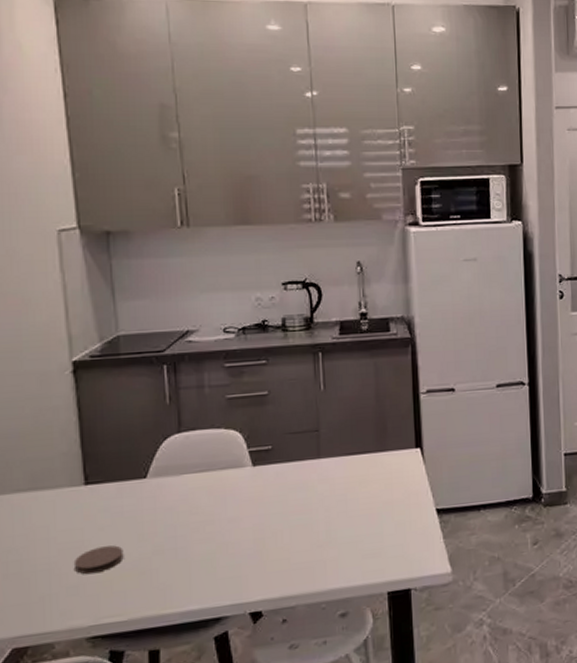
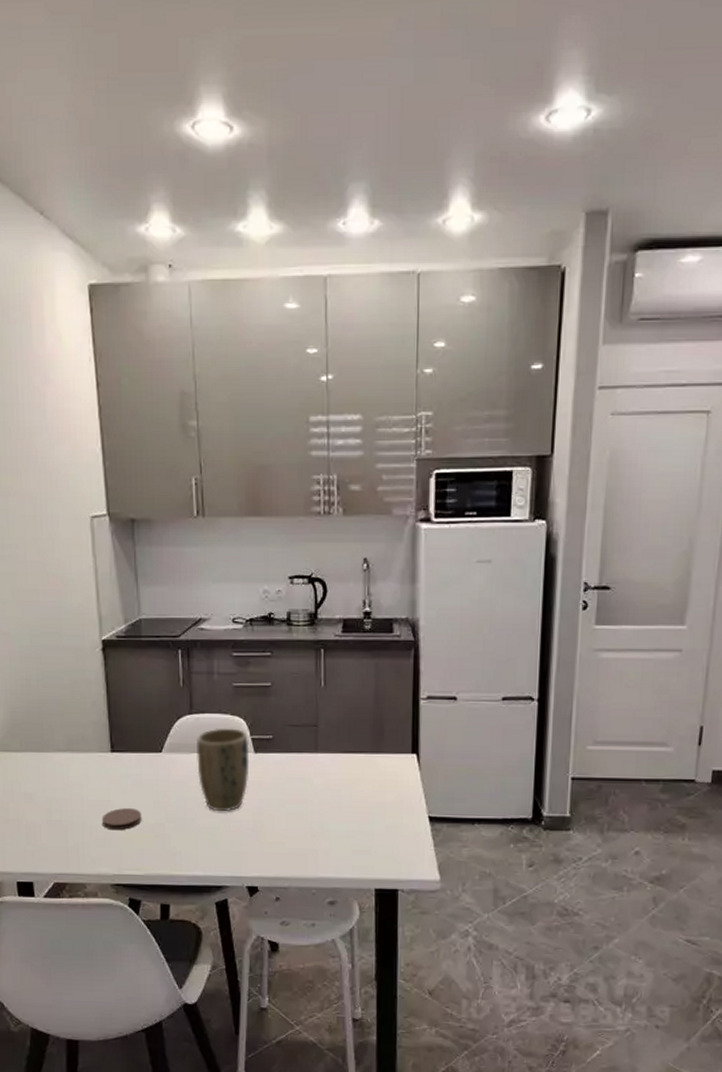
plant pot: none [187,442,248,535] -> present [197,728,250,812]

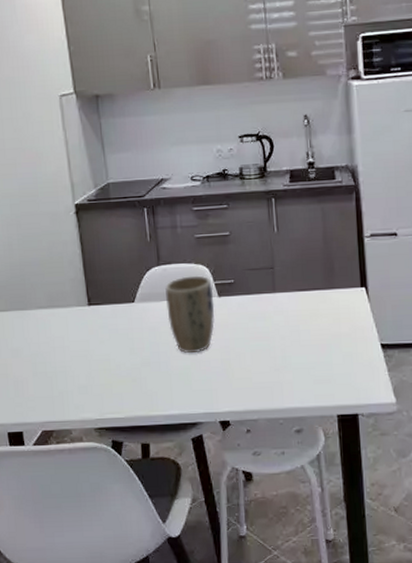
coaster: present [101,808,142,831] -> none [82,356,120,378]

